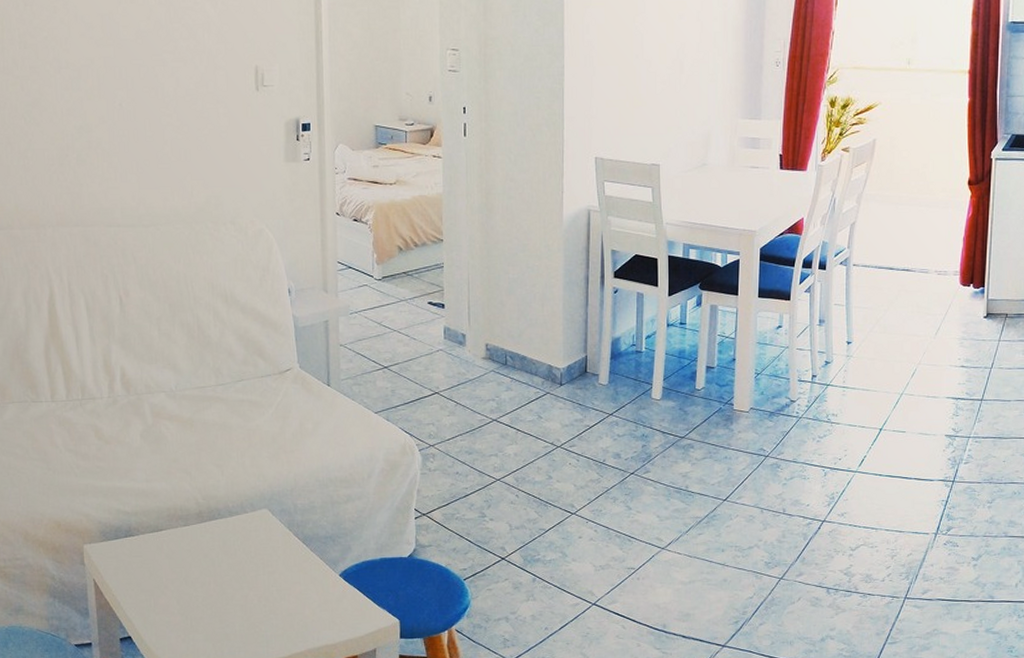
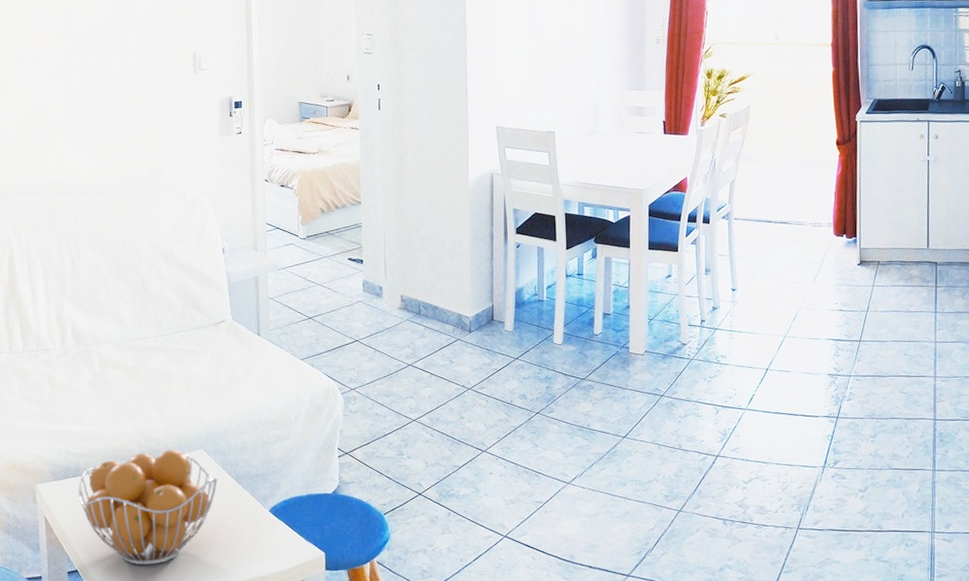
fruit basket: none [130,508,283,632] -> present [78,449,218,566]

